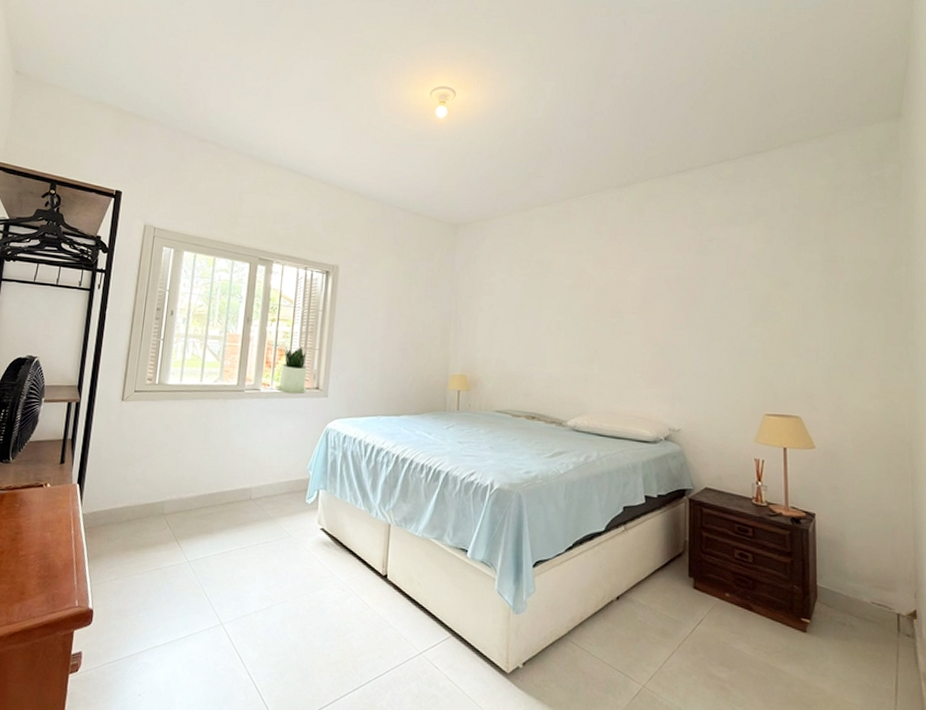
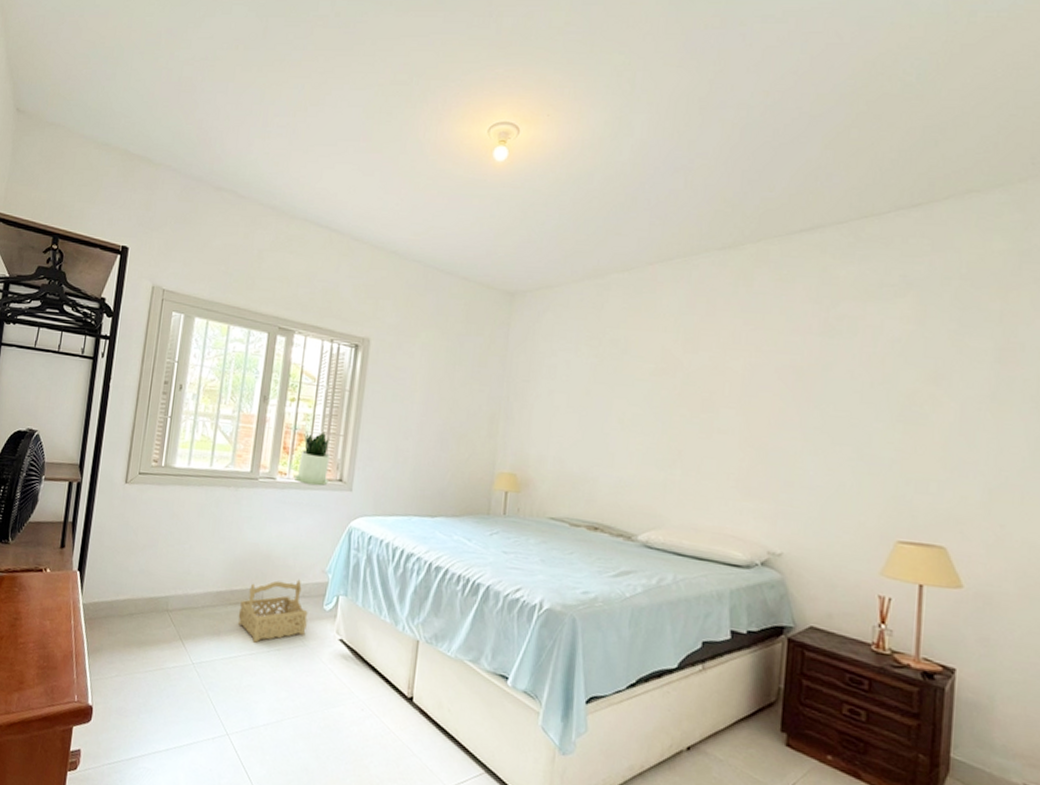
decorative basket: none [229,477,292,538] -> present [238,579,308,643]

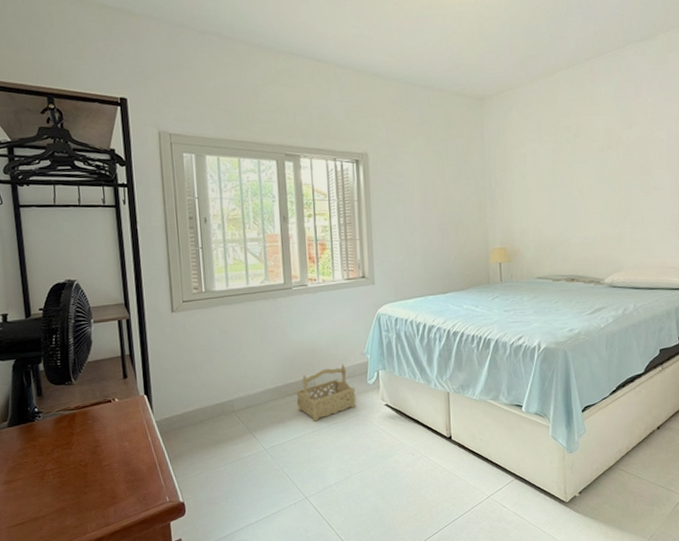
planter: present [294,431,331,486] -> none [323,238,354,286]

